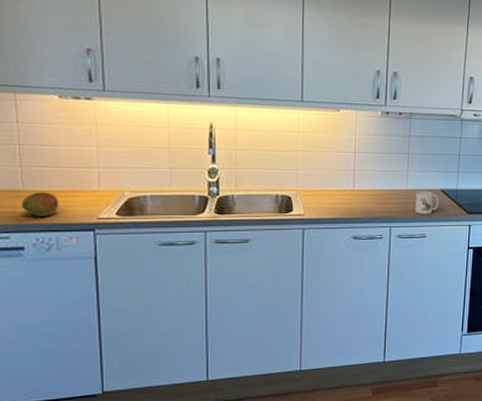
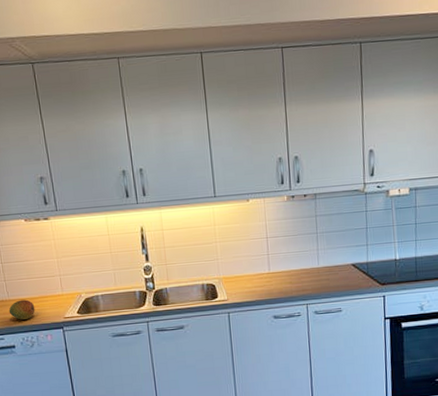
mug: present [415,191,439,214] -> none [328,267,351,290]

